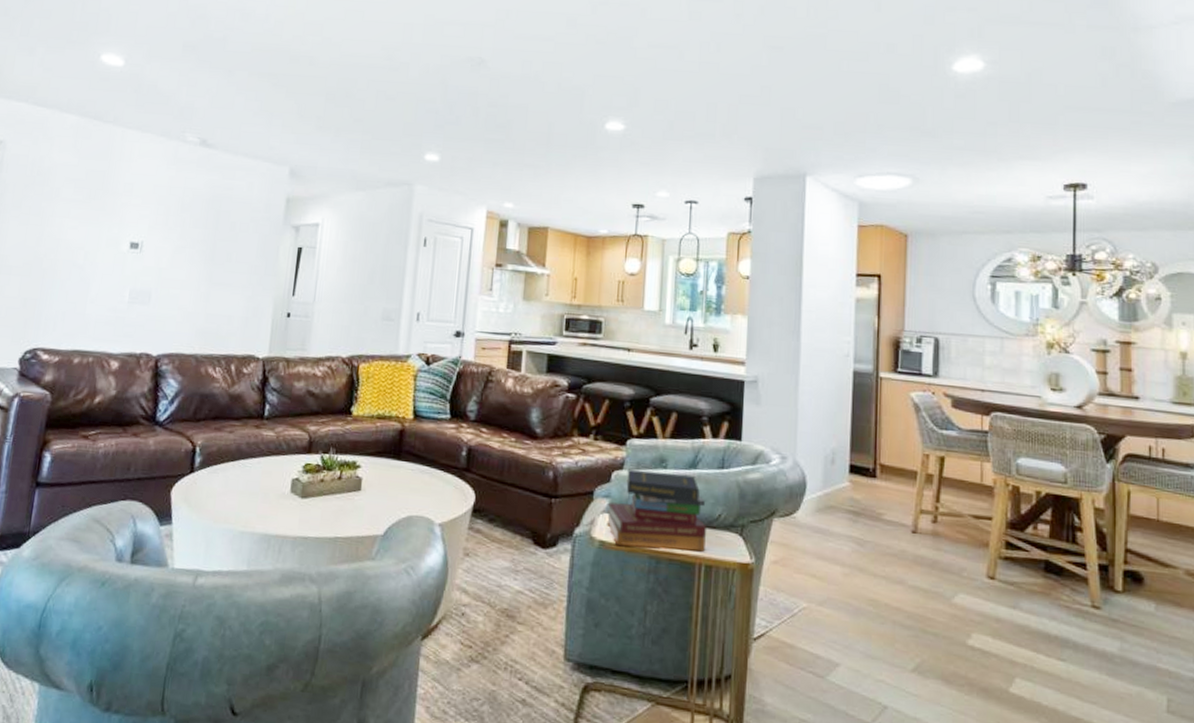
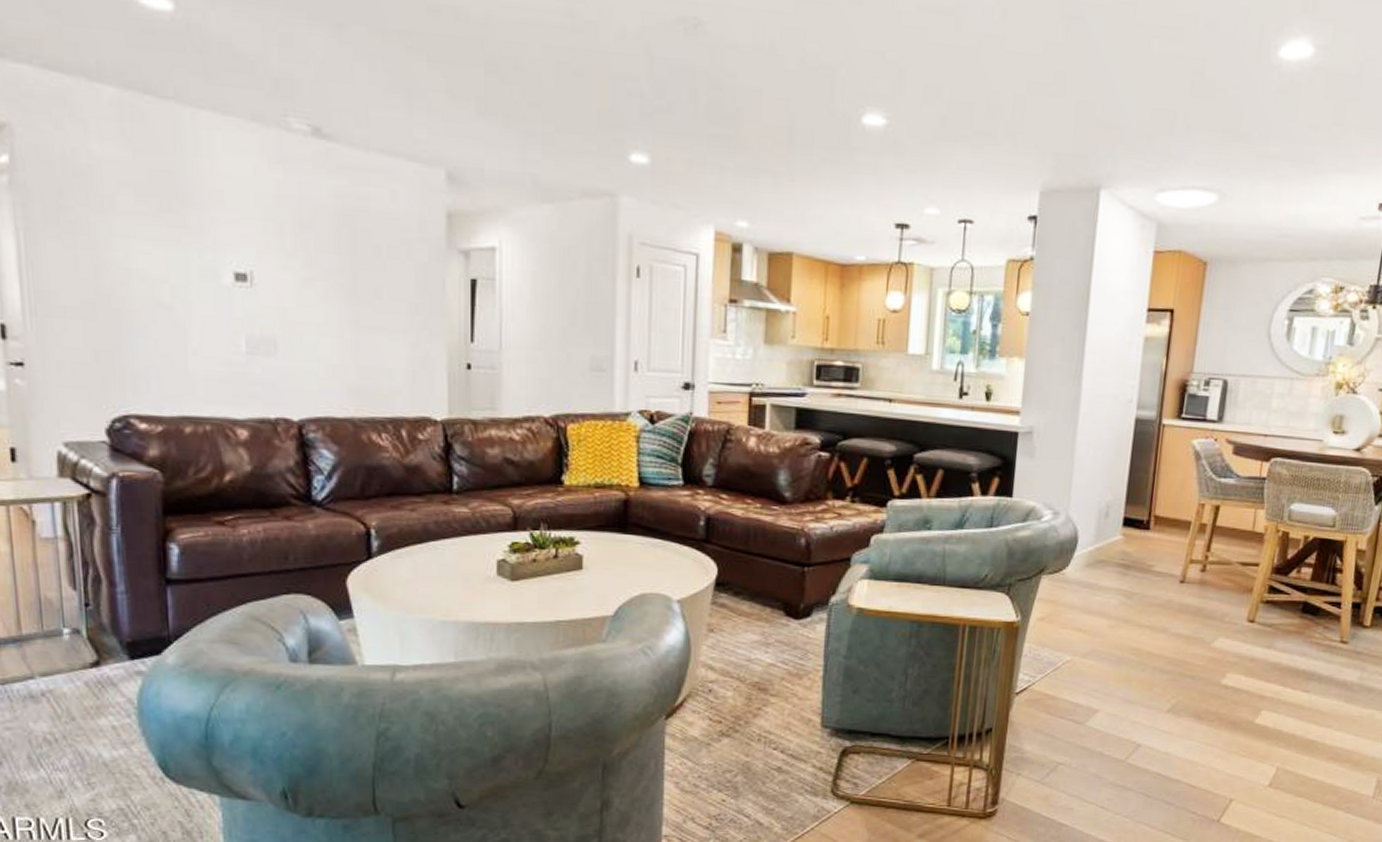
books: present [607,469,707,552] -> none [866,532,973,614]

